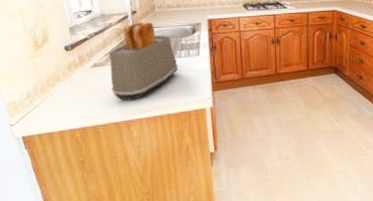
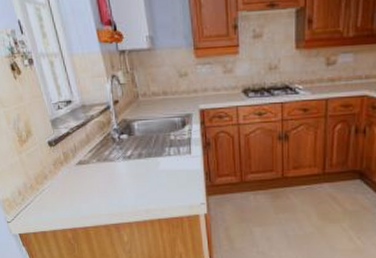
toaster: present [108,22,179,101] -> none [92,113,168,202]

